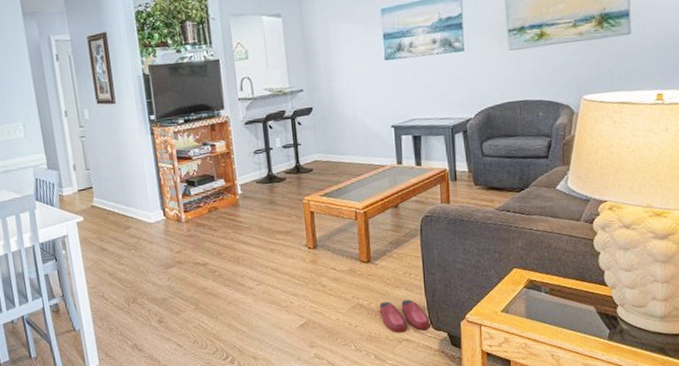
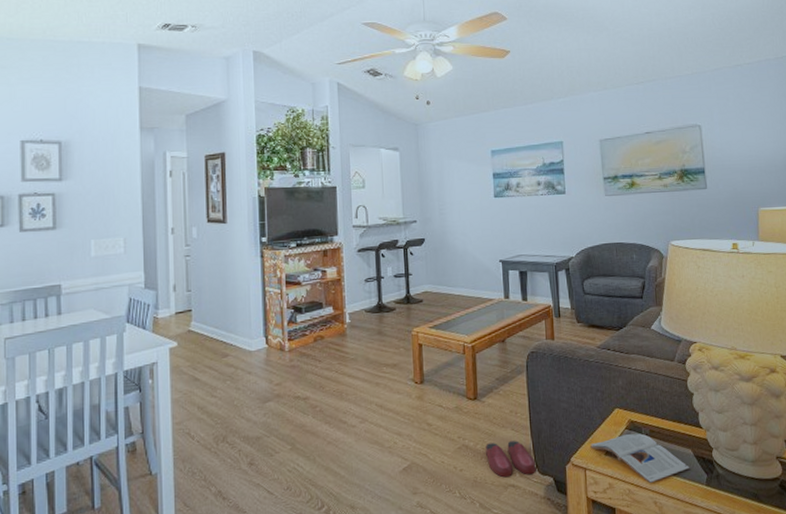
magazine: none [486,292,592,339] -> present [590,433,690,484]

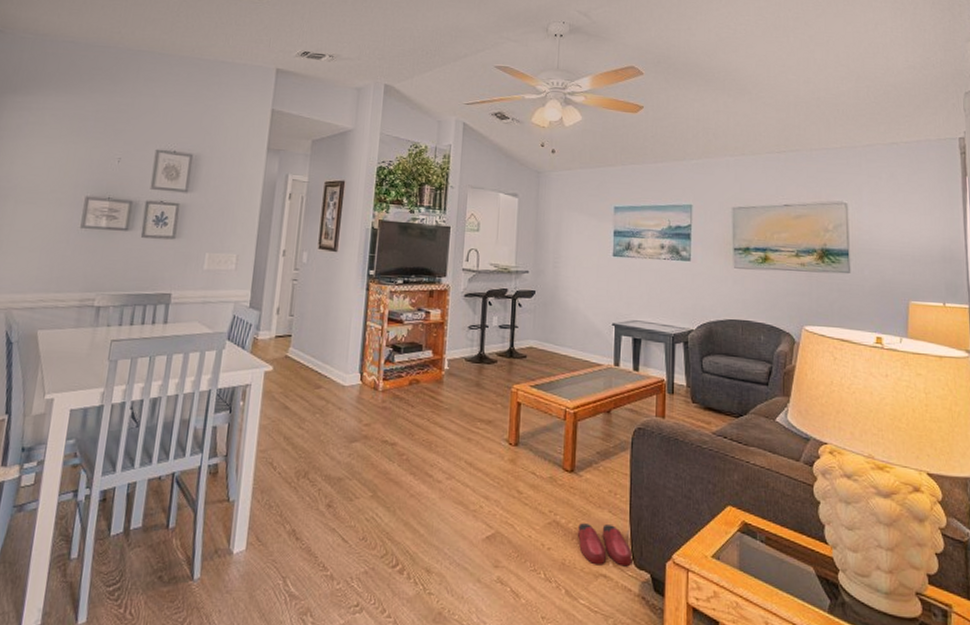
magazine: present [590,433,690,484] -> none [696,536,811,600]

